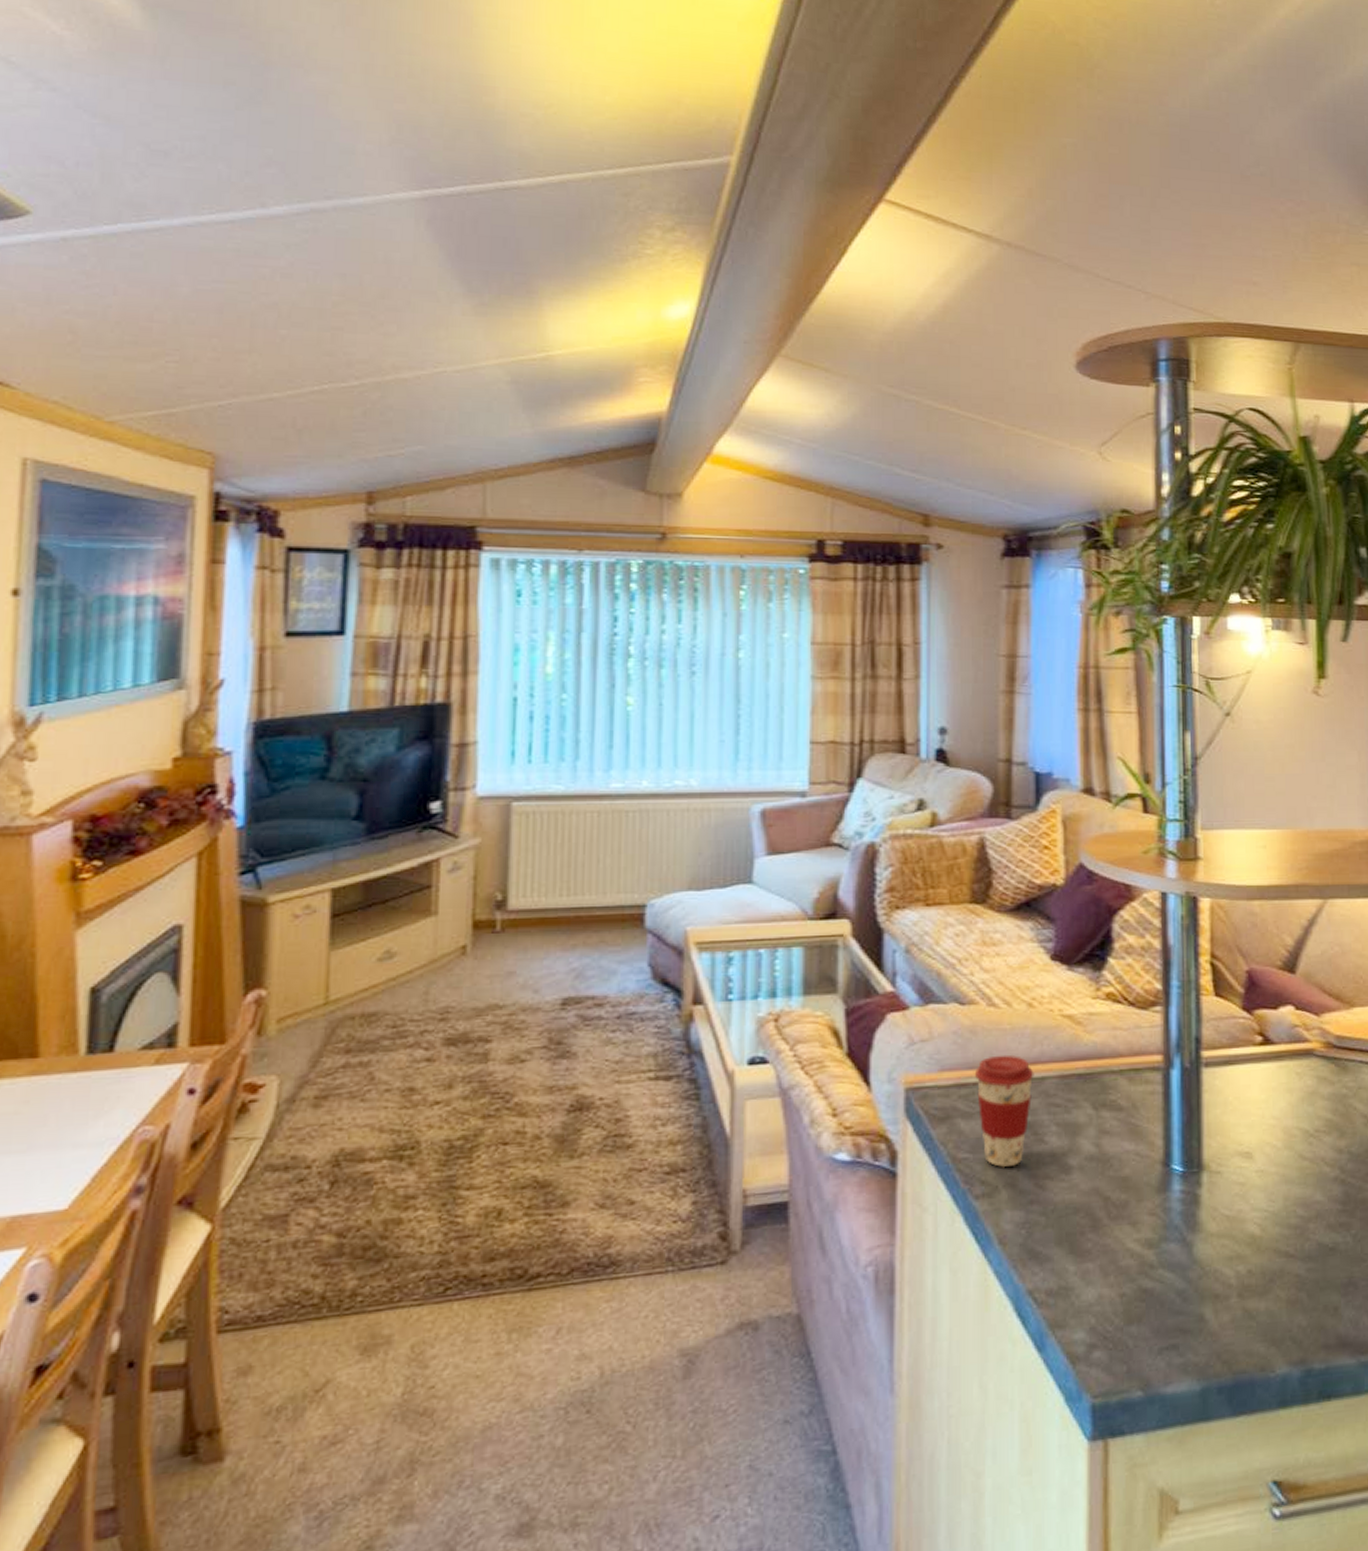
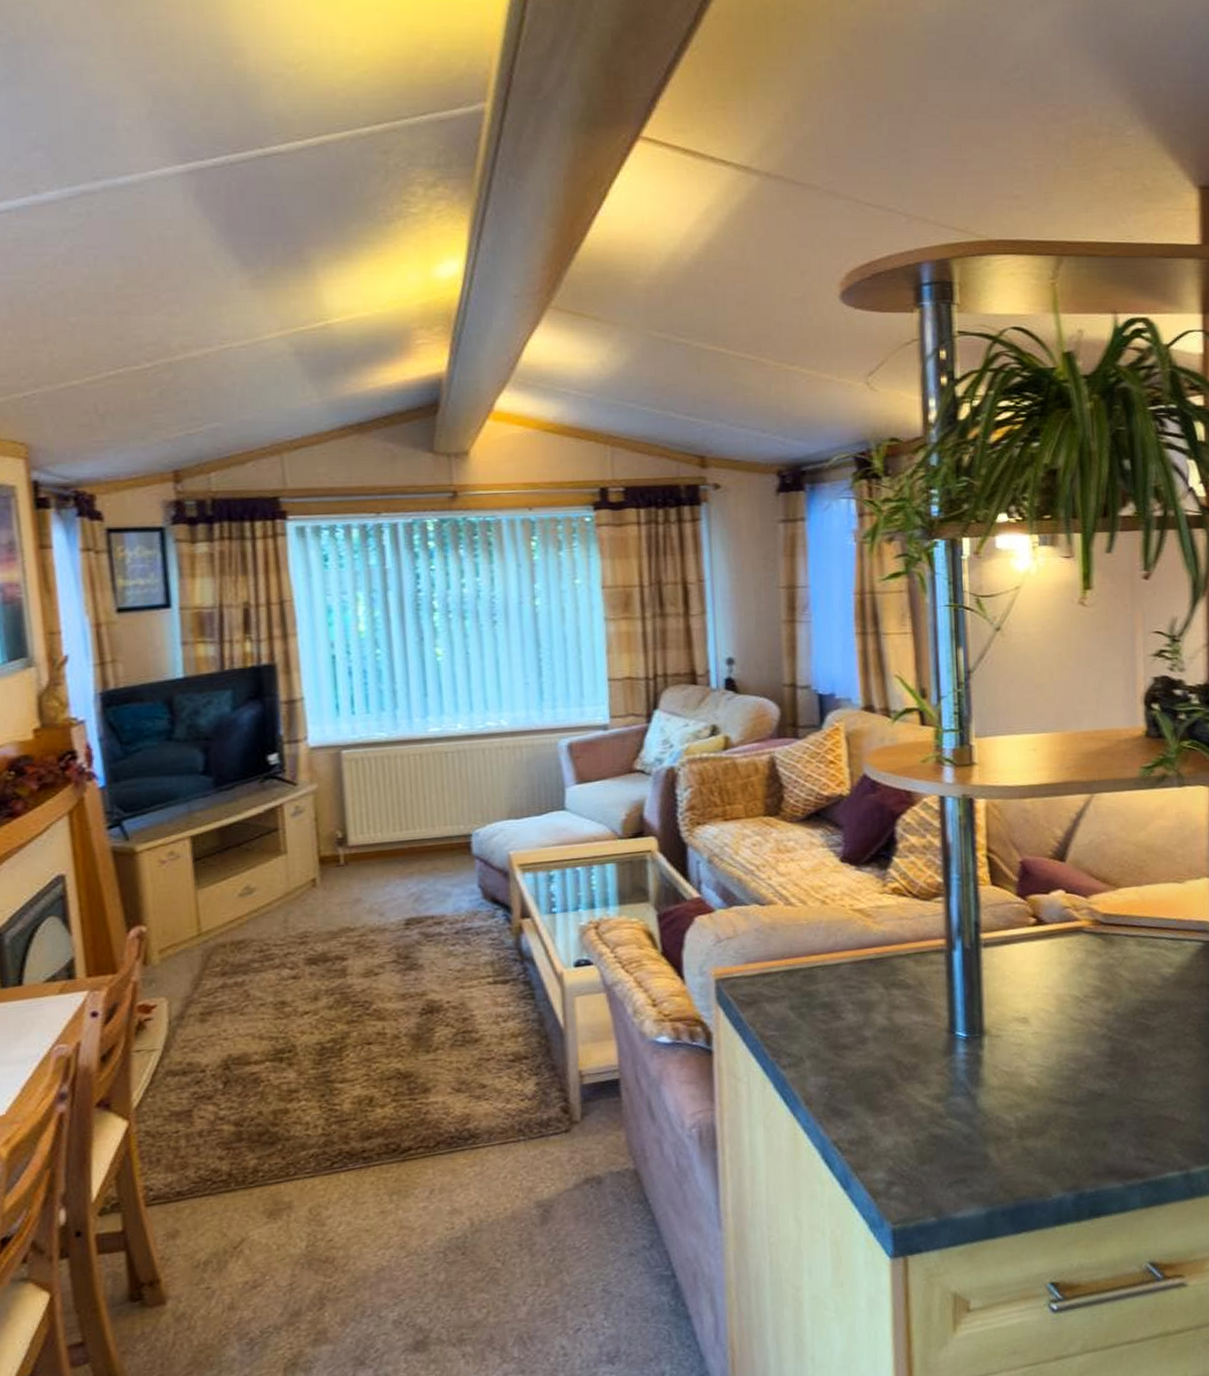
coffee cup: present [974,1055,1034,1168] -> none [776,946,830,1042]

